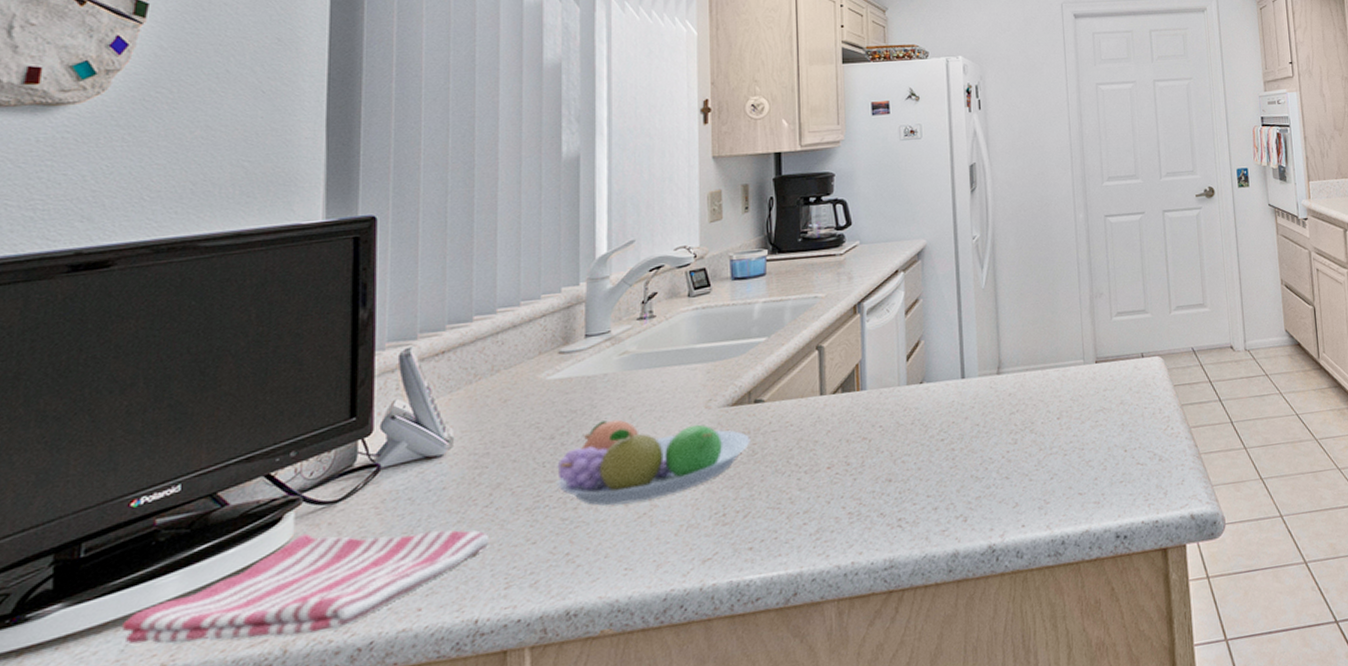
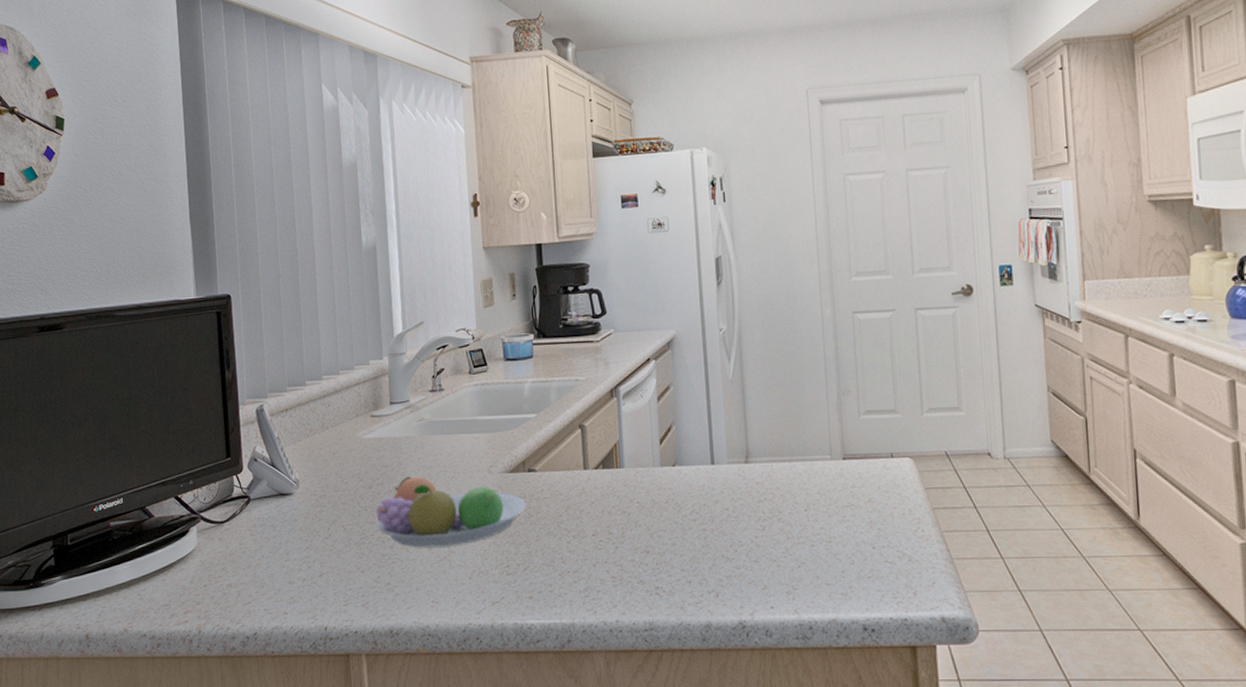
dish towel: present [121,530,490,645] -> none [97,544,331,620]

